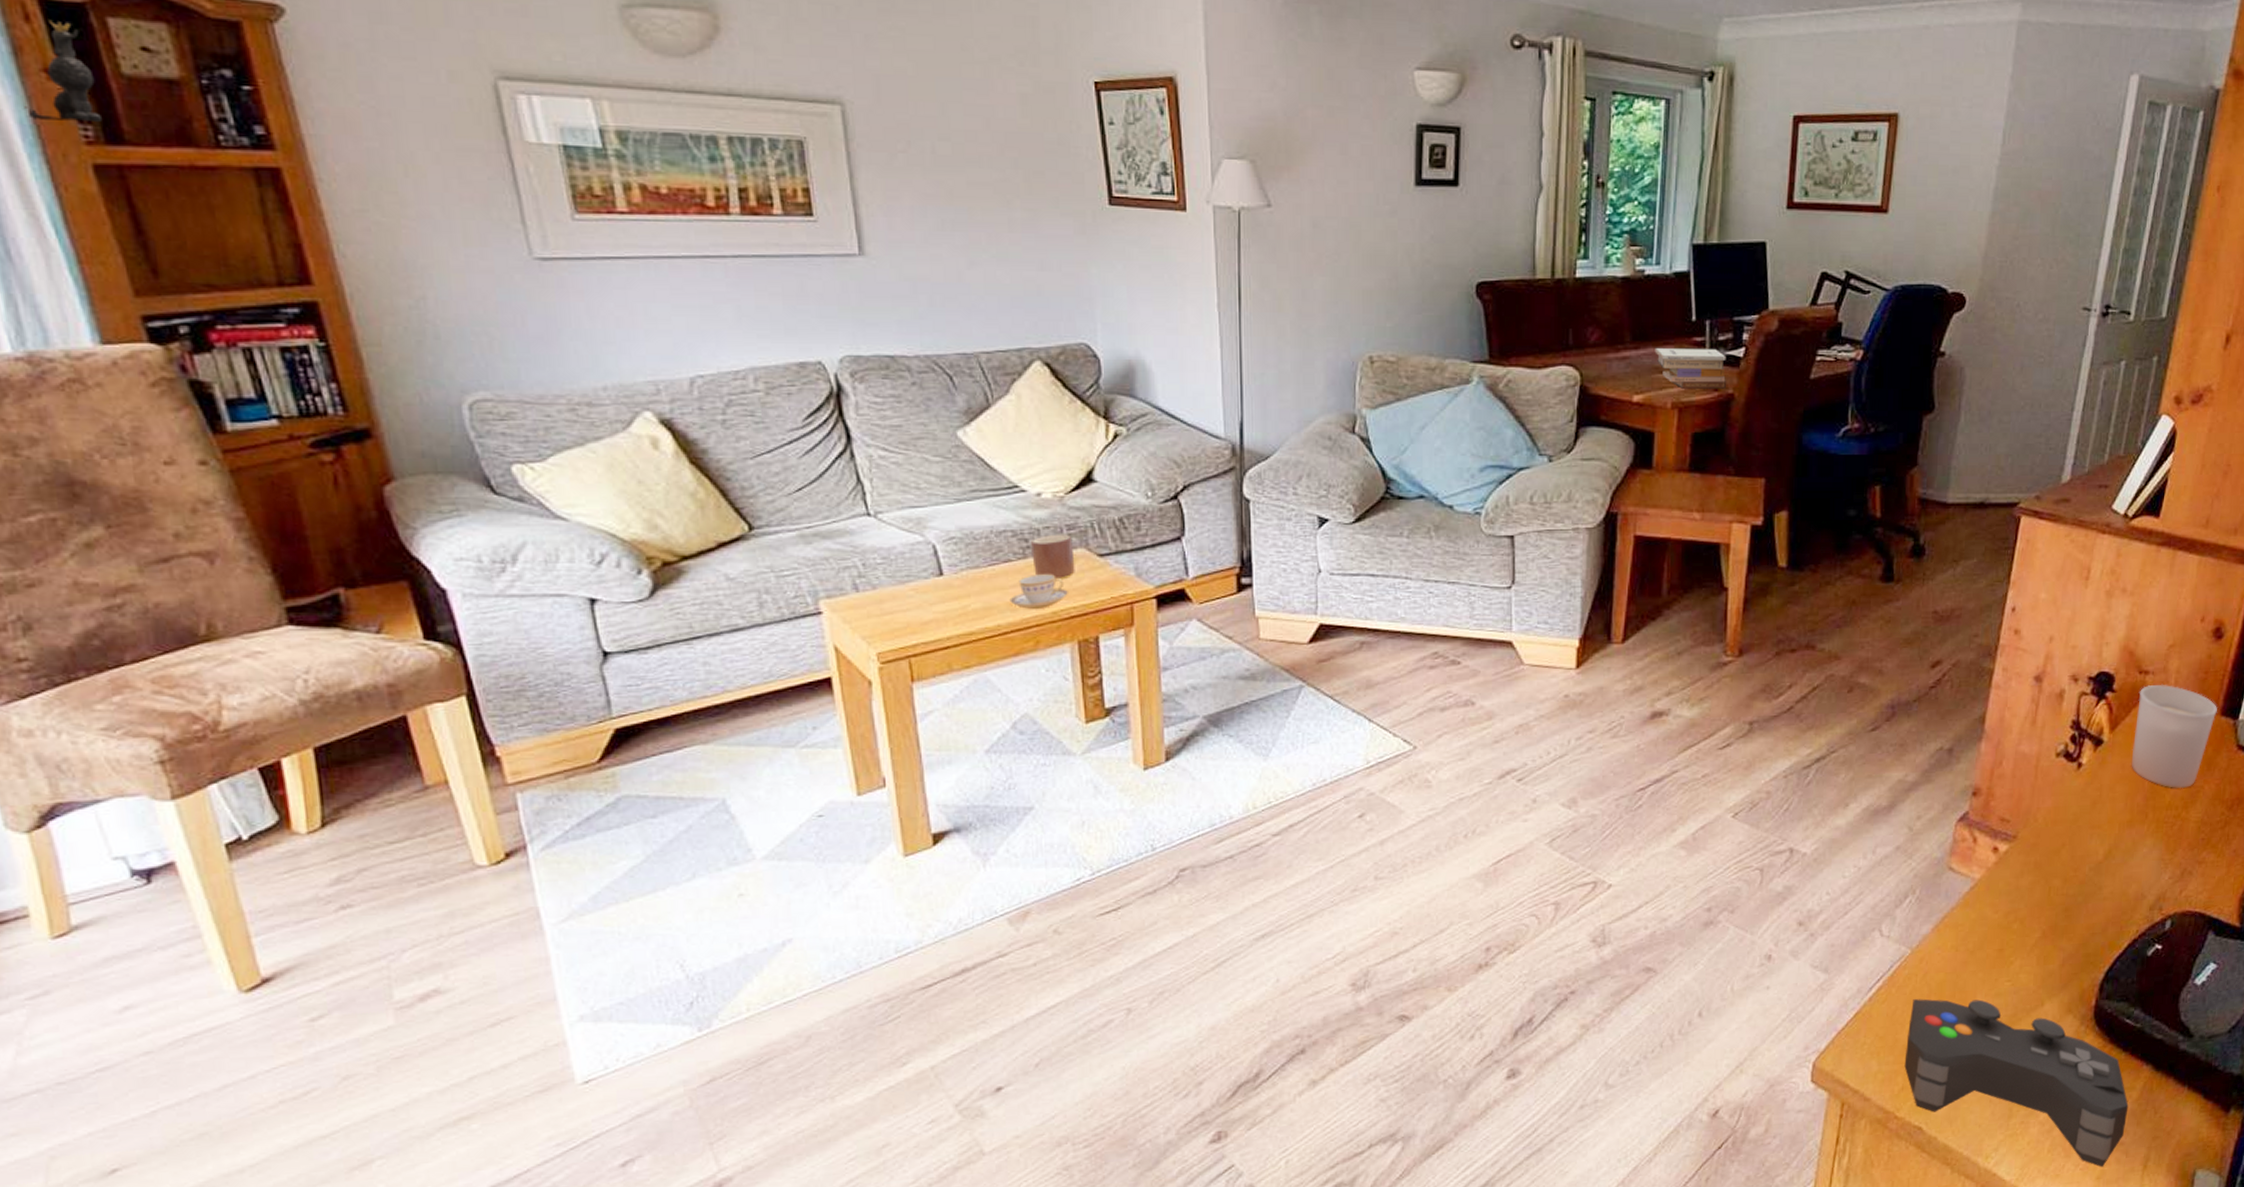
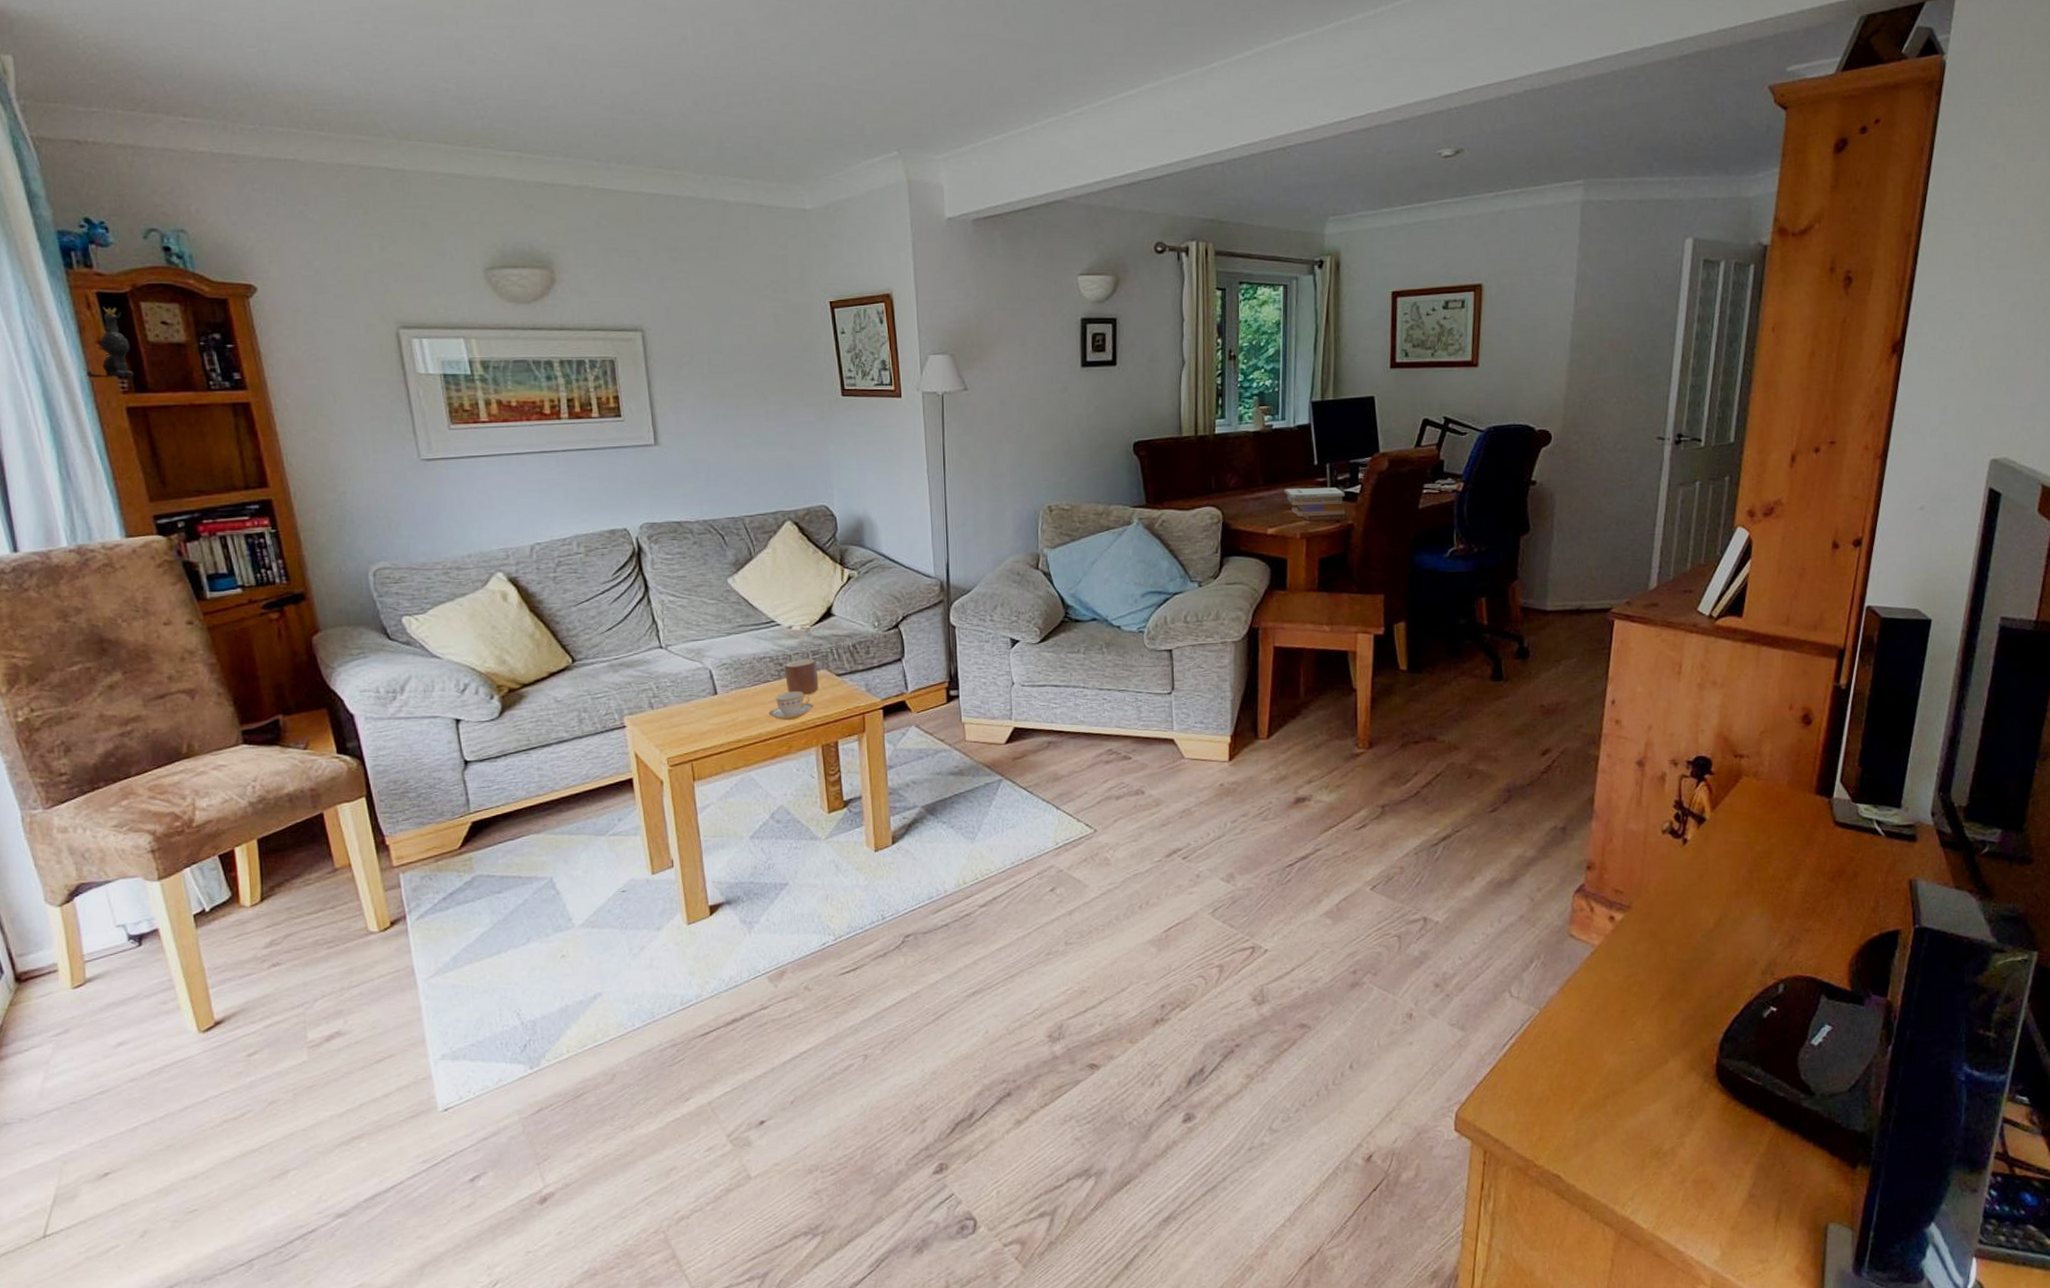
control: present [1904,999,2129,1167] -> none [1540,1055,1757,1218]
candle holder: present [2131,684,2217,788] -> none [1733,766,1812,862]

